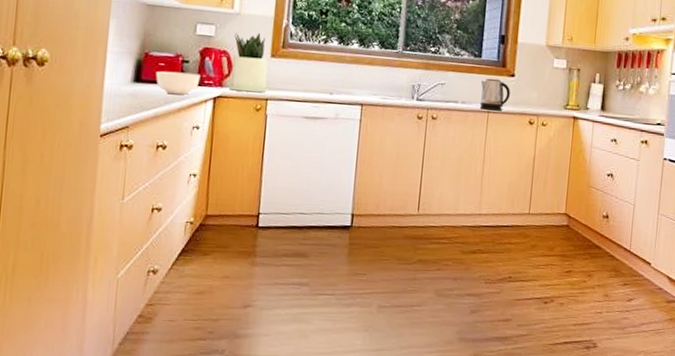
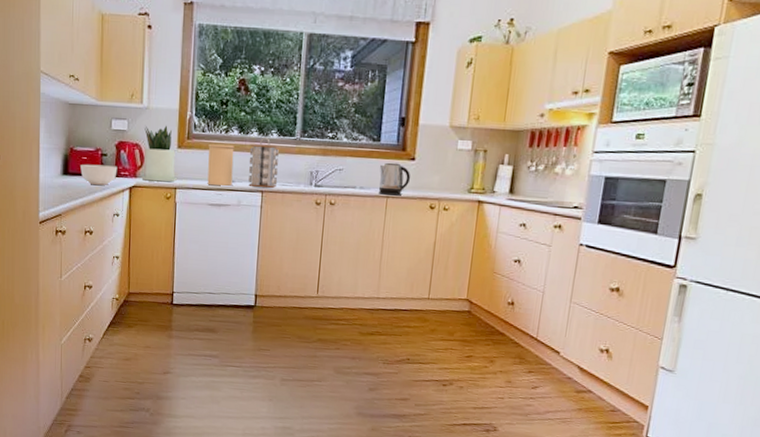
canister: none [303,53,334,99] -> present [207,143,235,187]
spice rack: none [347,50,380,102] -> present [248,138,279,189]

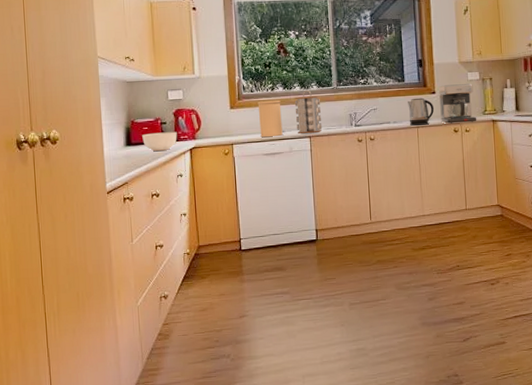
planter: present [140,125,178,183] -> none [198,90,234,141]
coffee maker: none [416,151,462,200] -> present [439,83,477,124]

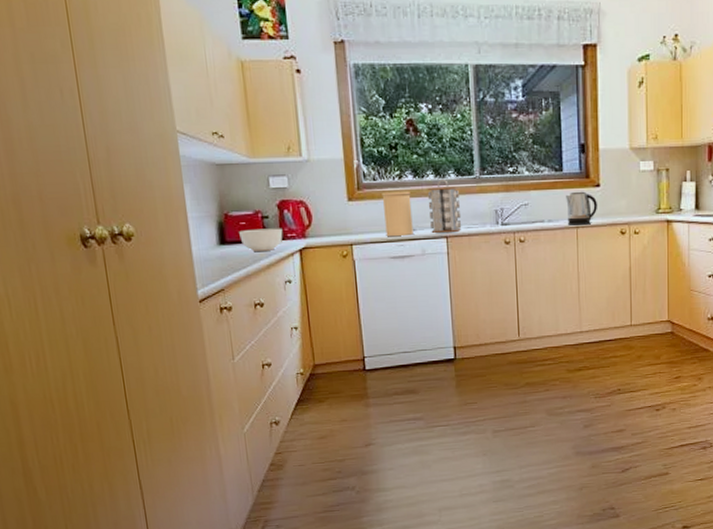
coffee maker: present [439,83,477,124] -> none [604,175,649,224]

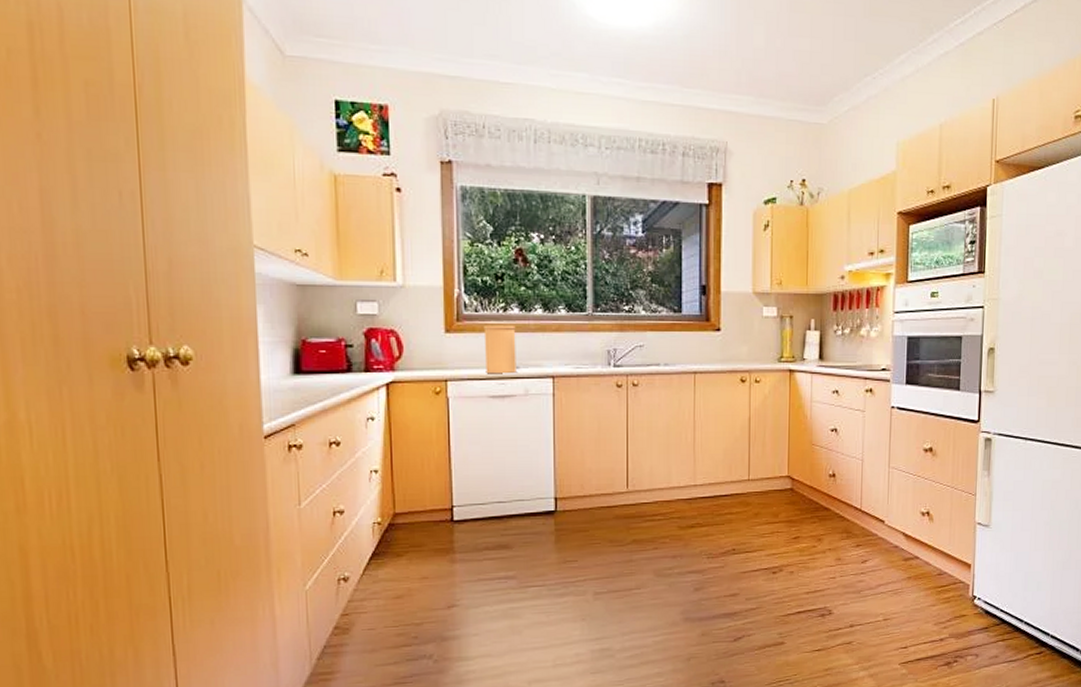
bowl: present [239,228,283,253] -> none [318,358,369,385]
spice rack: present [427,180,462,234] -> none [534,315,571,373]
kettle: present [566,191,598,226] -> none [684,335,718,371]

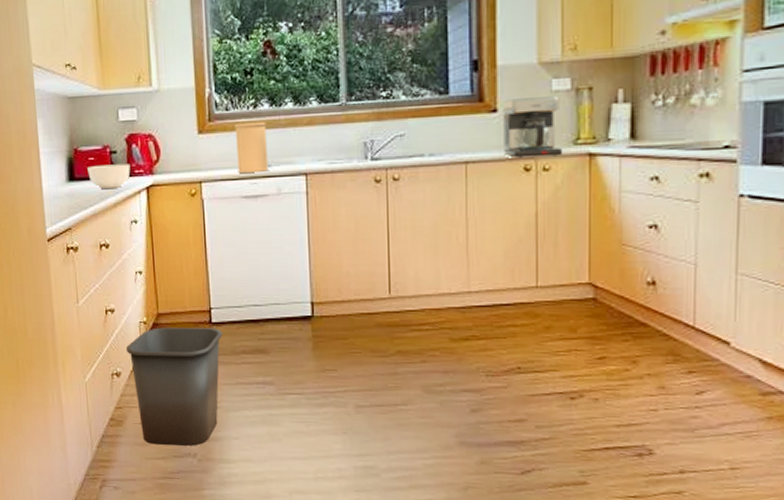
bowl: none [318,358,369,385] -> present [87,164,131,190]
waste bin: none [355,526,464,650] -> present [125,327,222,446]
coffee maker: none [725,321,771,371] -> present [503,96,563,158]

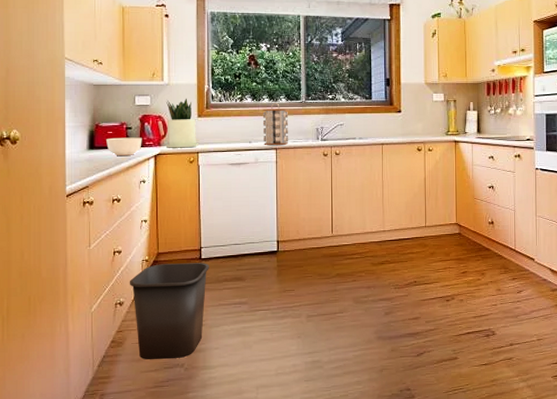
planter: none [157,108,202,177] -> present [164,98,200,148]
canister: present [234,121,268,174] -> none [225,111,249,147]
spice rack: none [285,108,324,170] -> present [262,103,289,146]
coffee maker: present [503,96,563,158] -> none [405,104,440,142]

